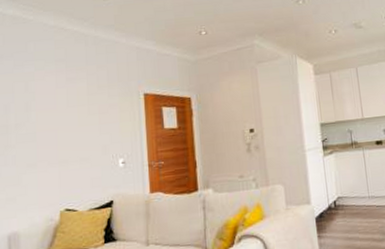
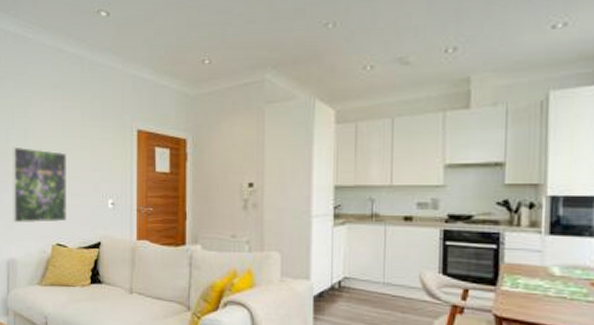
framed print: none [12,119,75,196] -> present [12,146,66,224]

